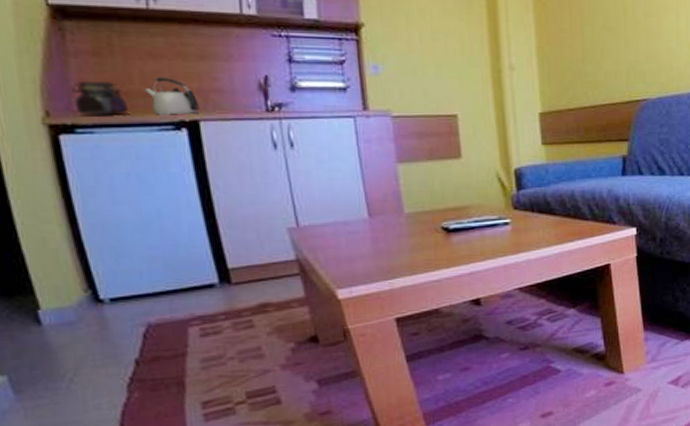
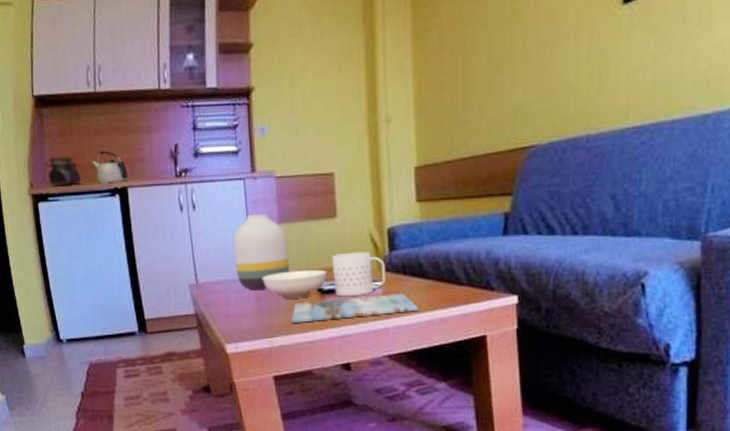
vase: none [342,153,412,231] -> present [233,214,290,289]
bowl: none [379,209,453,239] -> present [262,269,328,298]
magazine: none [414,229,547,264] -> present [291,292,418,324]
mug: none [457,191,515,235] -> present [331,252,387,297]

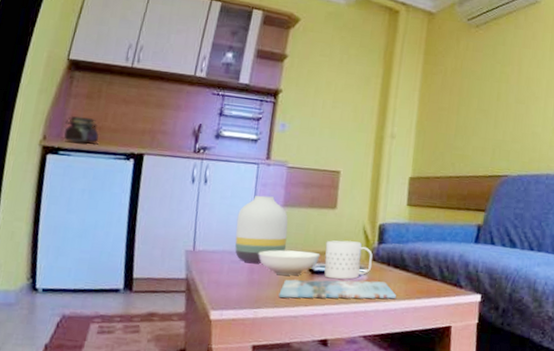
kettle: present [92,150,128,184] -> none [114,117,148,150]

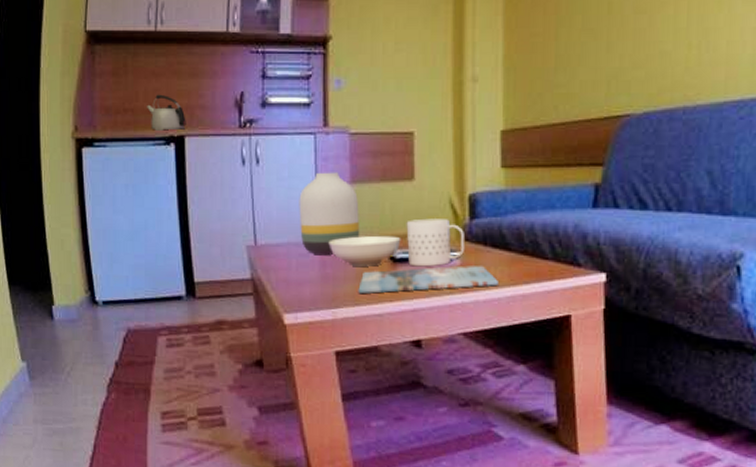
jar: present [64,116,99,144] -> none [95,99,134,132]
kettle: none [114,117,148,150] -> present [147,94,186,131]

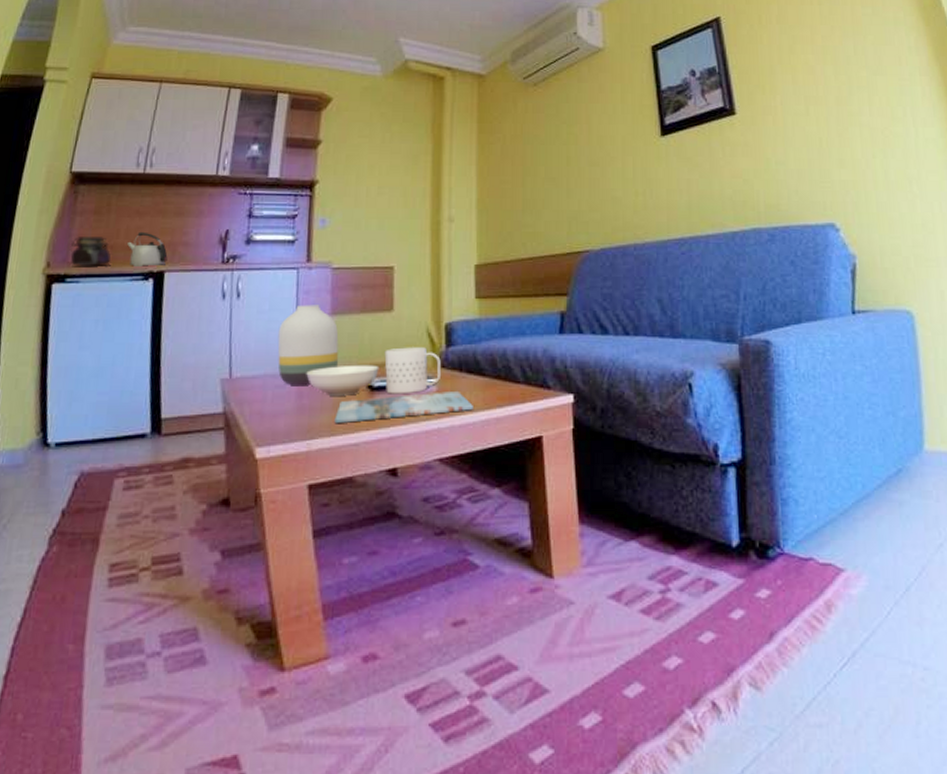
jar: none [95,99,134,132] -> present [70,237,111,268]

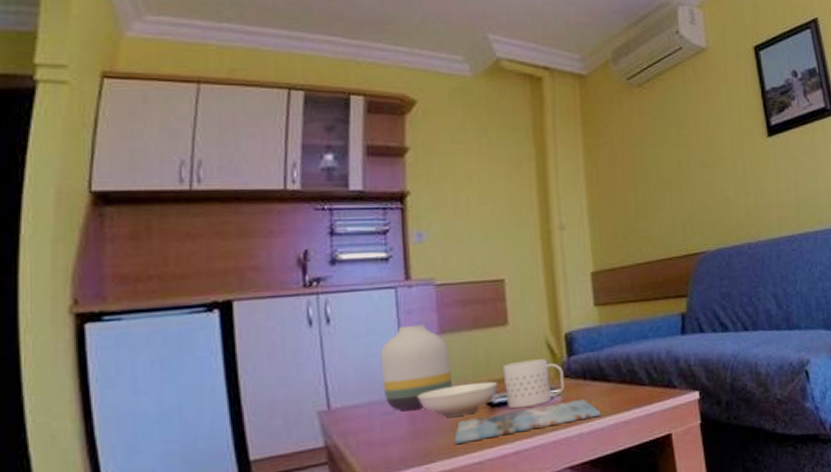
jar: present [70,237,111,268] -> none [104,265,161,303]
kettle: present [127,231,168,267] -> none [180,257,234,297]

